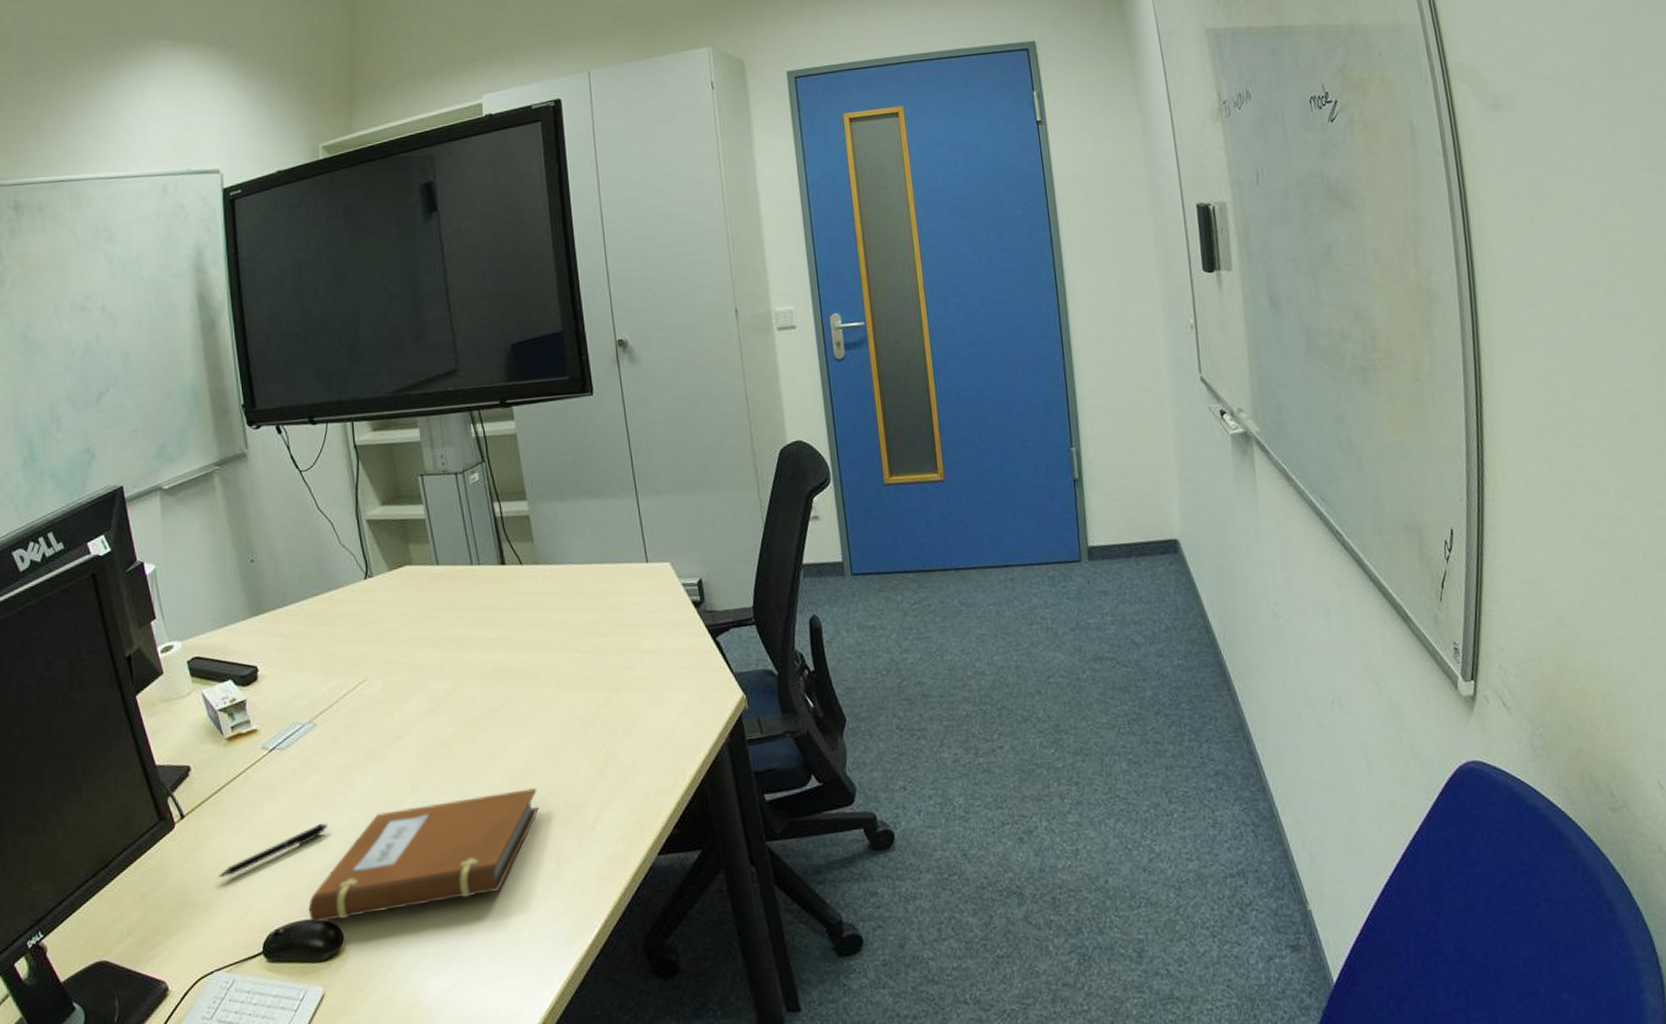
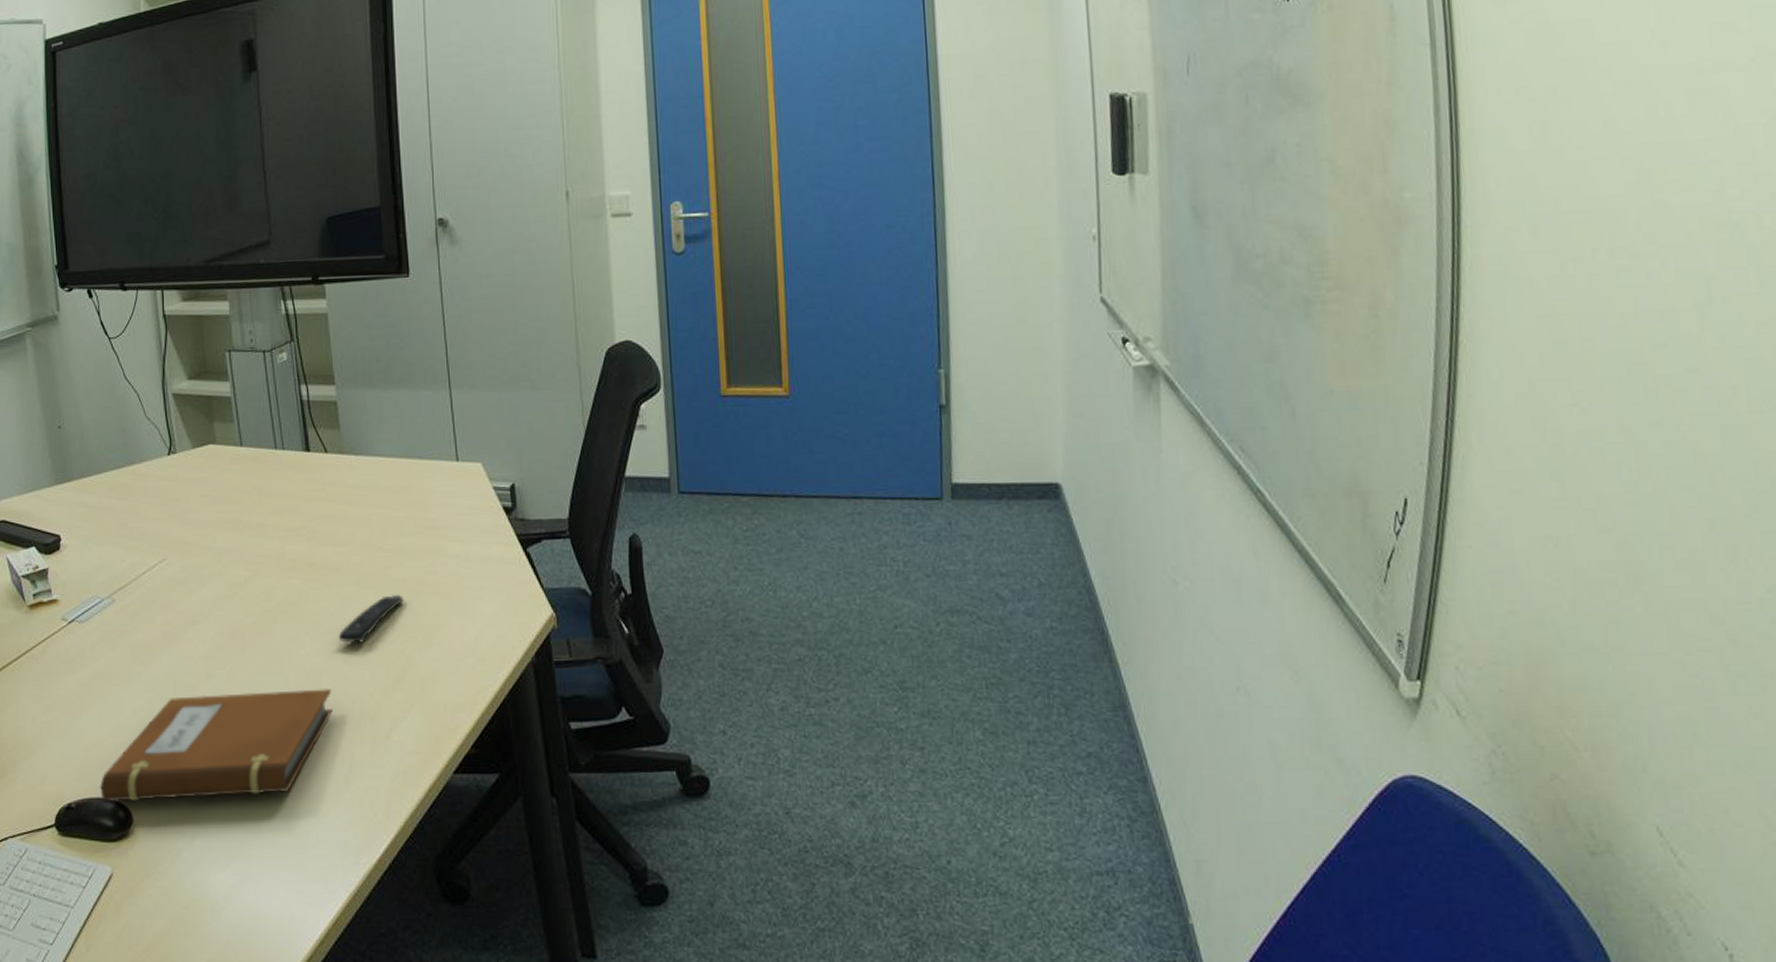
pen: present [218,823,328,877] -> none [16,702,122,745]
remote control: none [541,691,602,743] -> present [338,594,403,643]

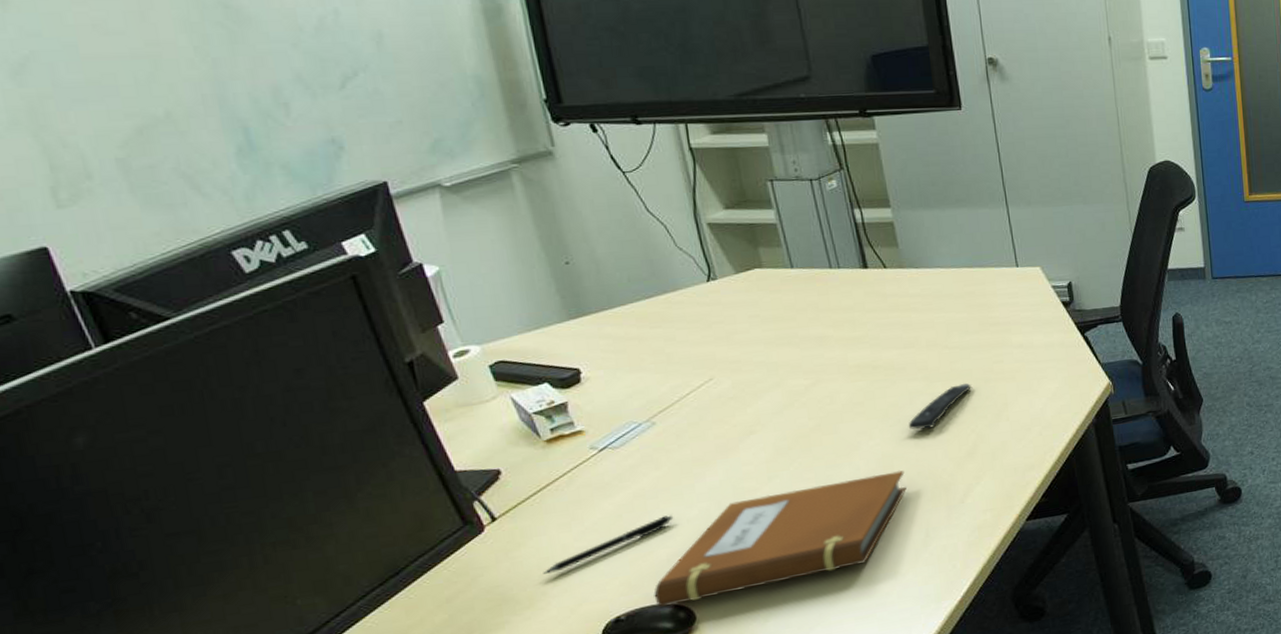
pen: none [16,702,122,745] -> present [543,515,674,574]

